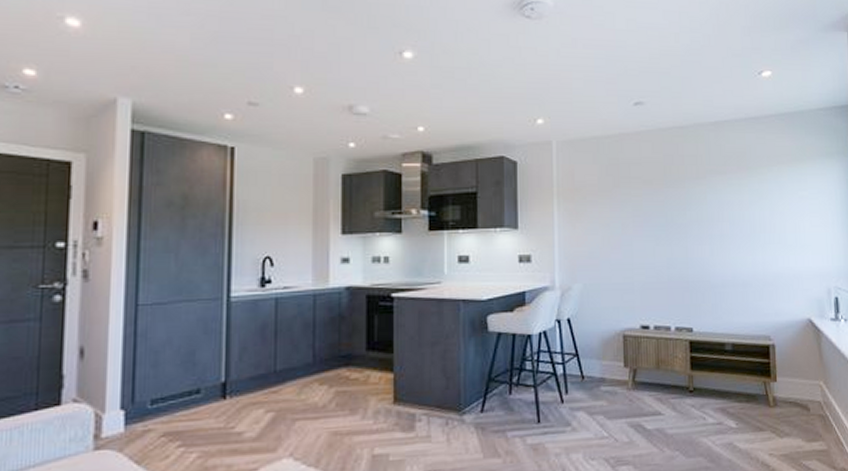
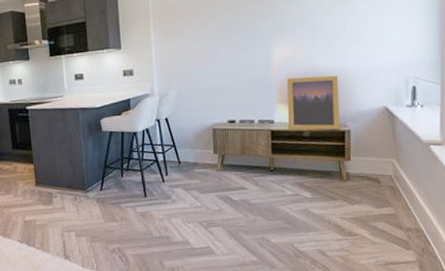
picture frame: none [705,278,765,344] -> present [286,75,340,131]

